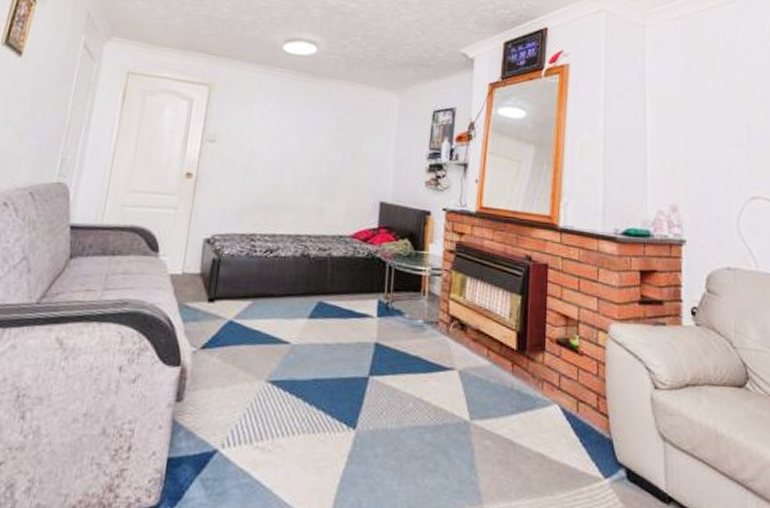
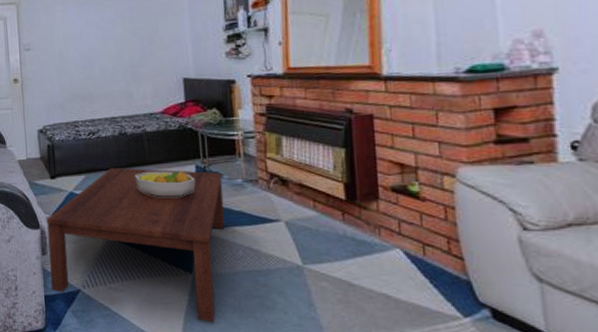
coffee table: none [178,295,404,491] -> present [46,168,225,323]
fruit bowl: none [310,302,376,337] -> present [135,171,195,198]

